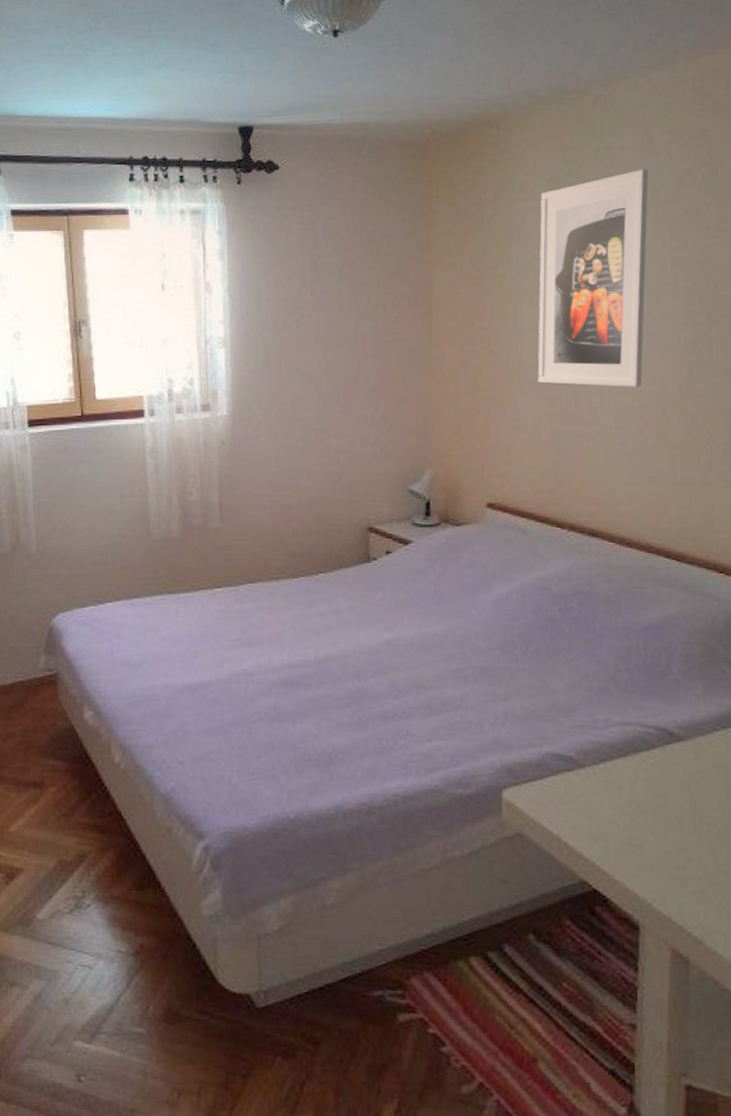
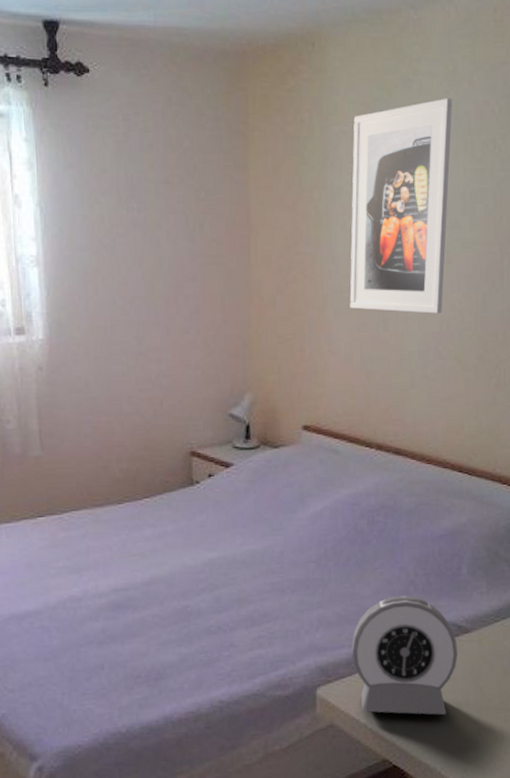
alarm clock: none [543,693,670,835] -> present [352,596,458,715]

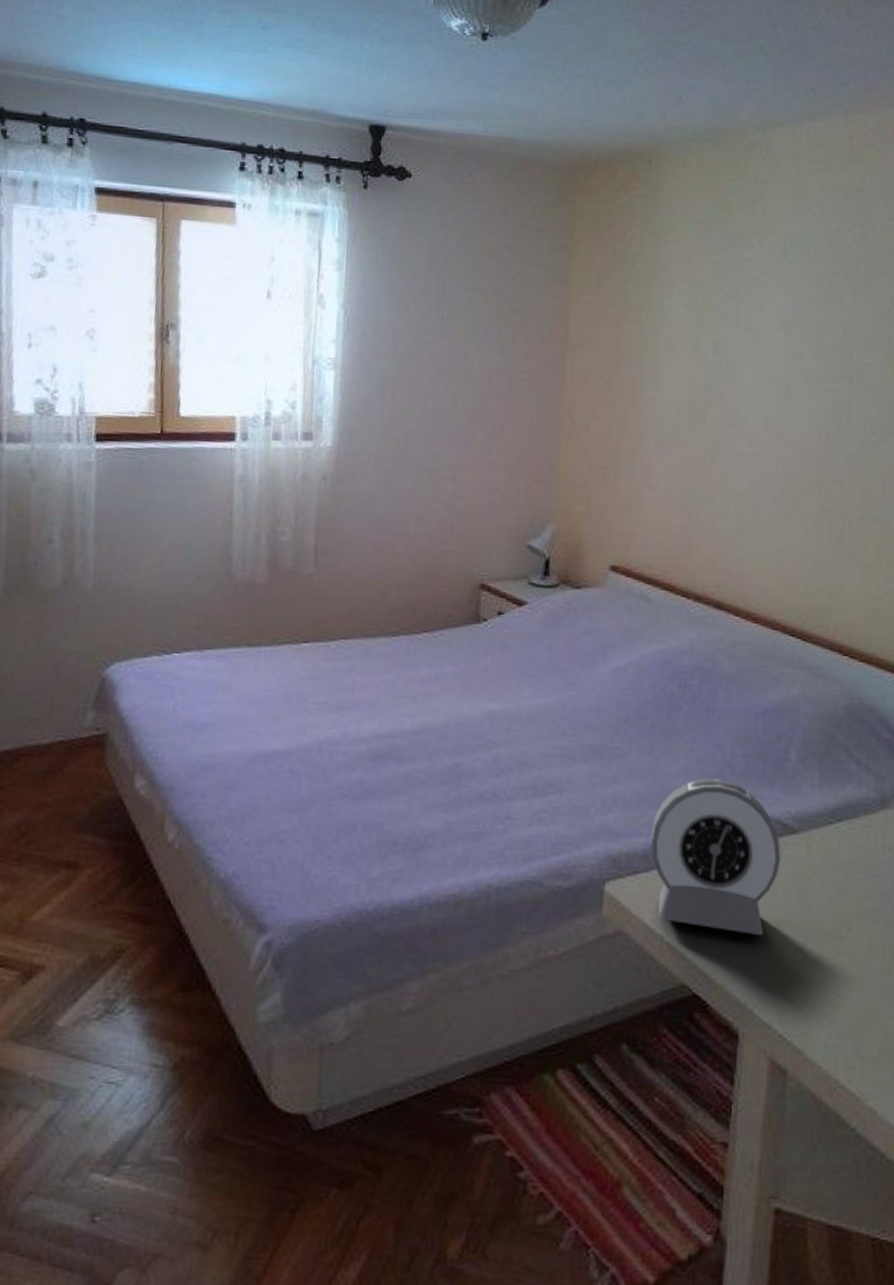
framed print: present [349,98,452,314] -> none [673,222,800,453]

